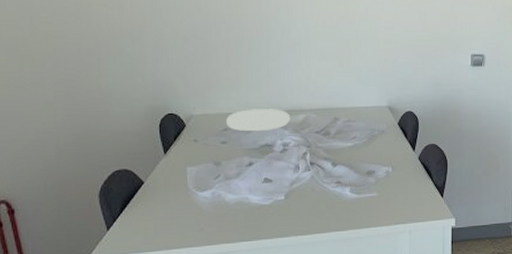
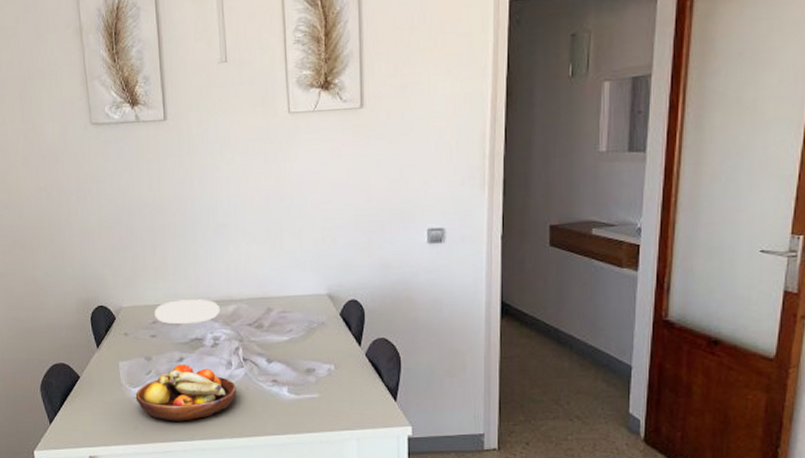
fruit bowl: none [202,168,302,223] -> present [135,364,236,421]

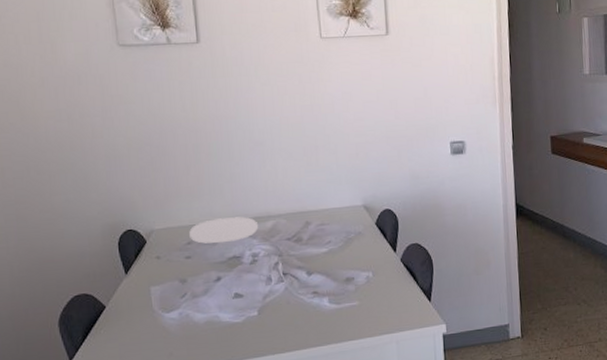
fruit bowl: present [135,364,236,421] -> none [169,283,277,344]

